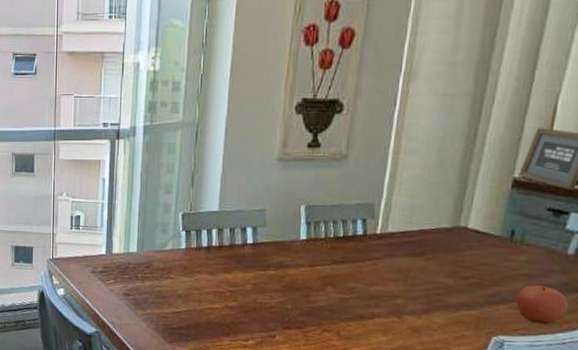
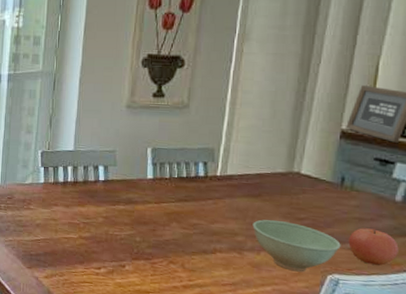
bowl: none [414,280,508,335] -> present [252,219,341,272]

